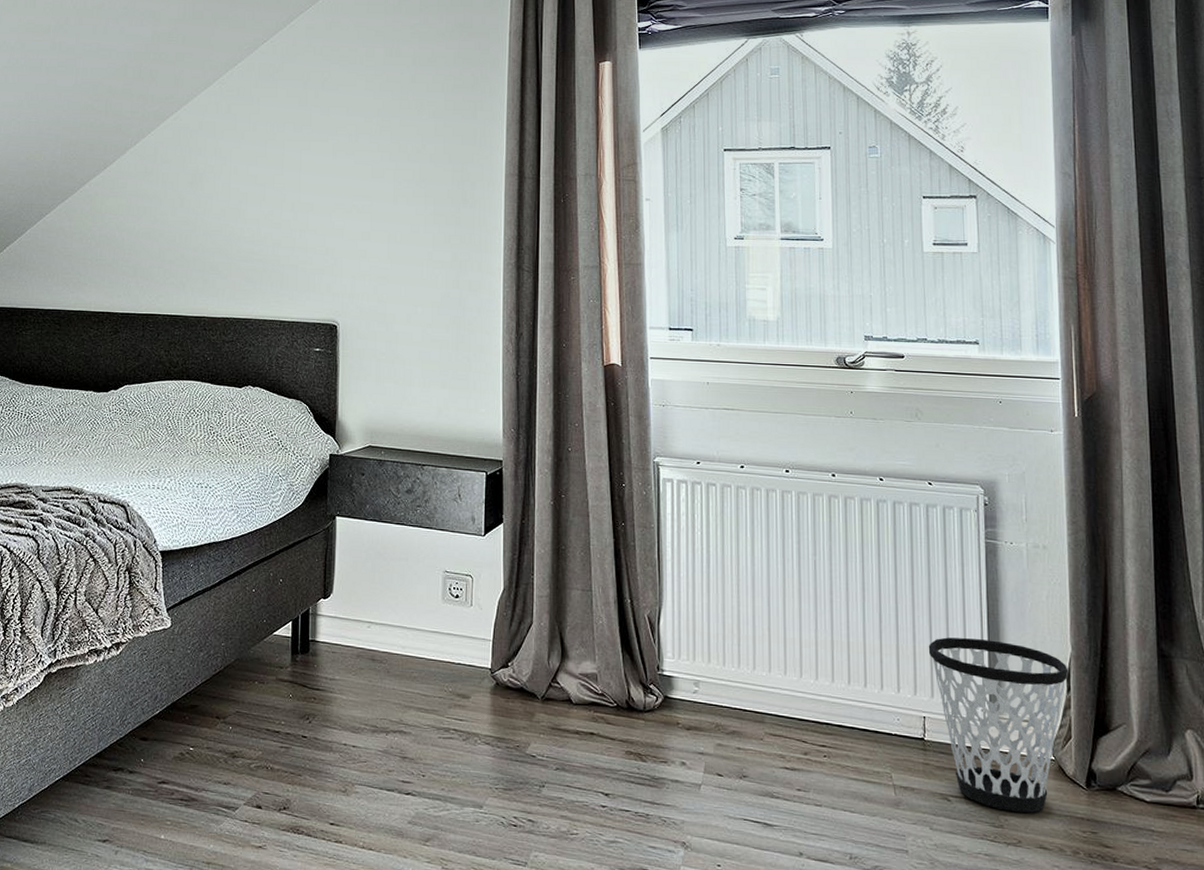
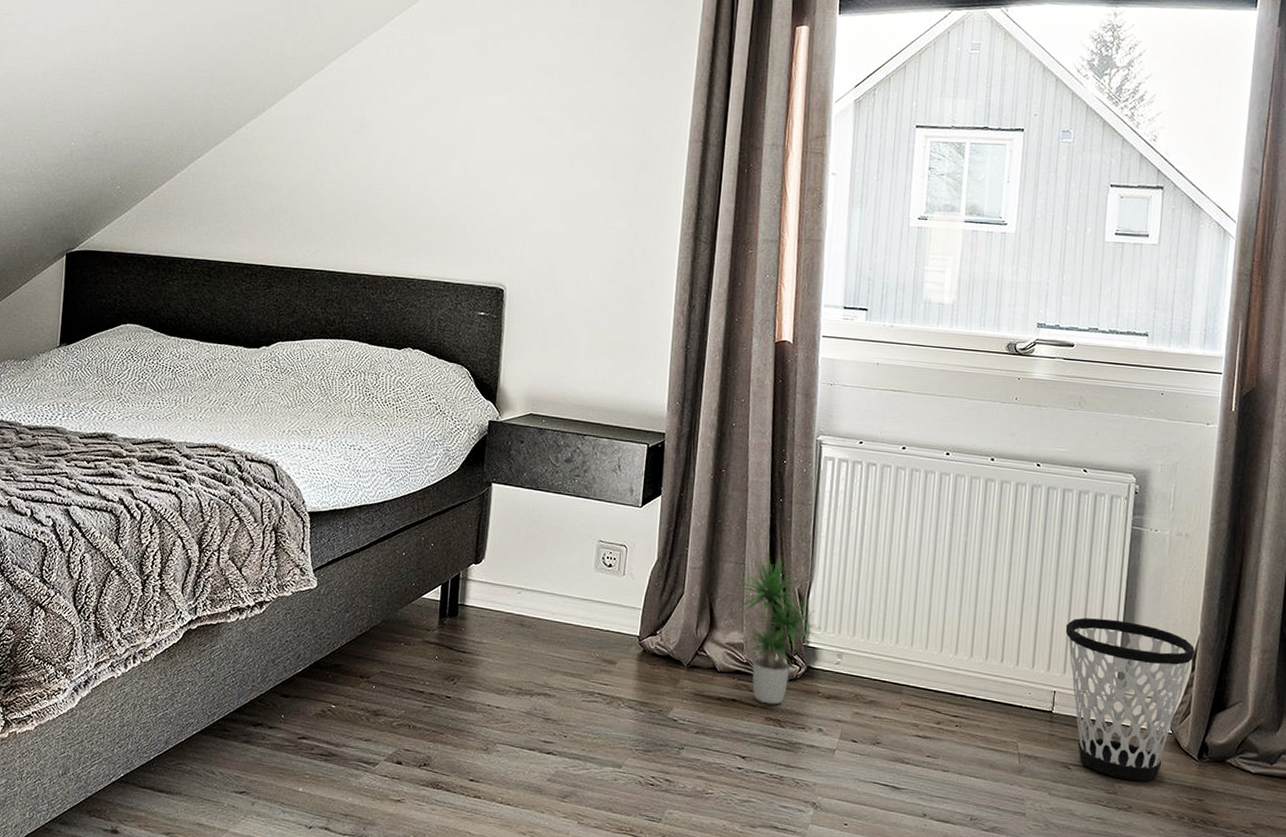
potted plant: none [582,580,675,738] -> present [732,554,821,705]

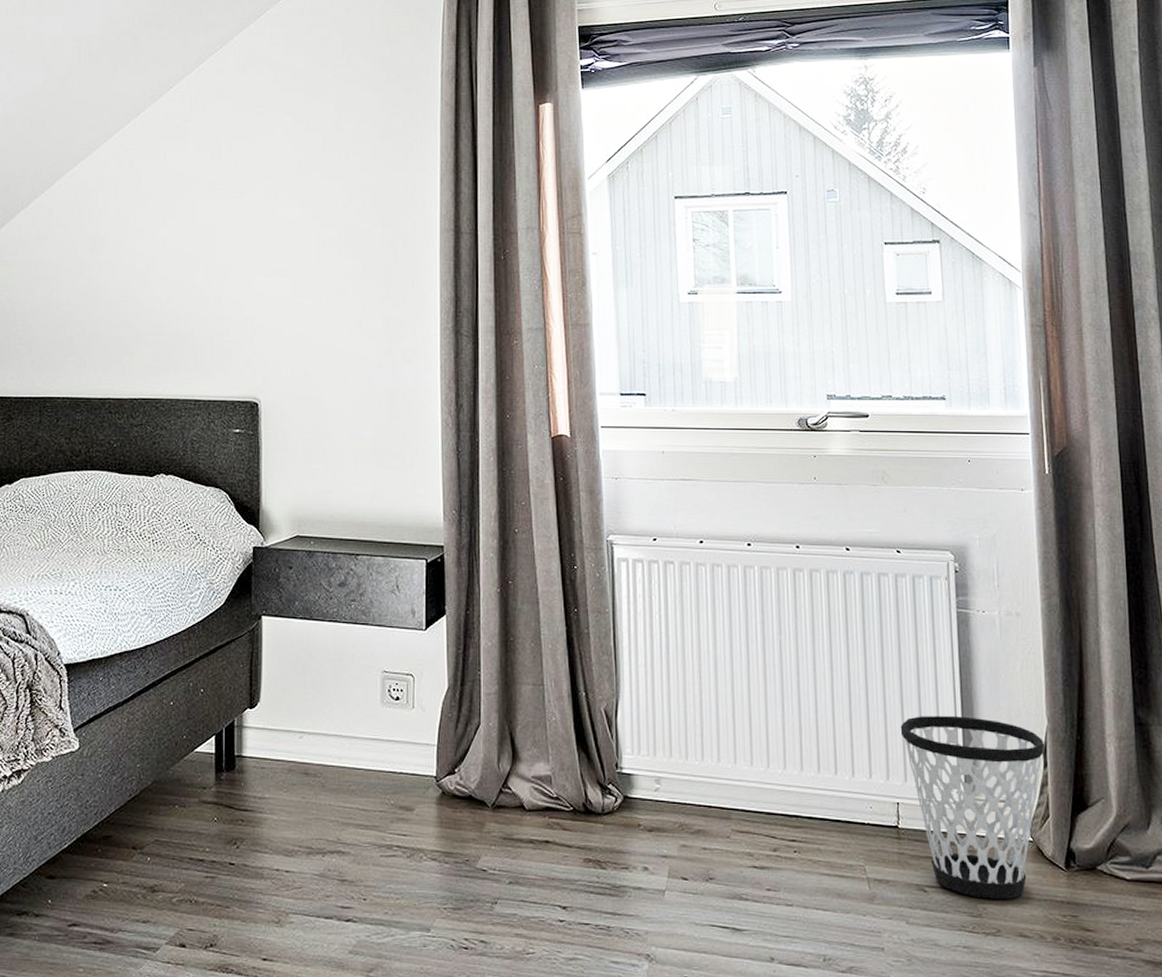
potted plant: present [732,554,821,705] -> none [534,672,634,844]

